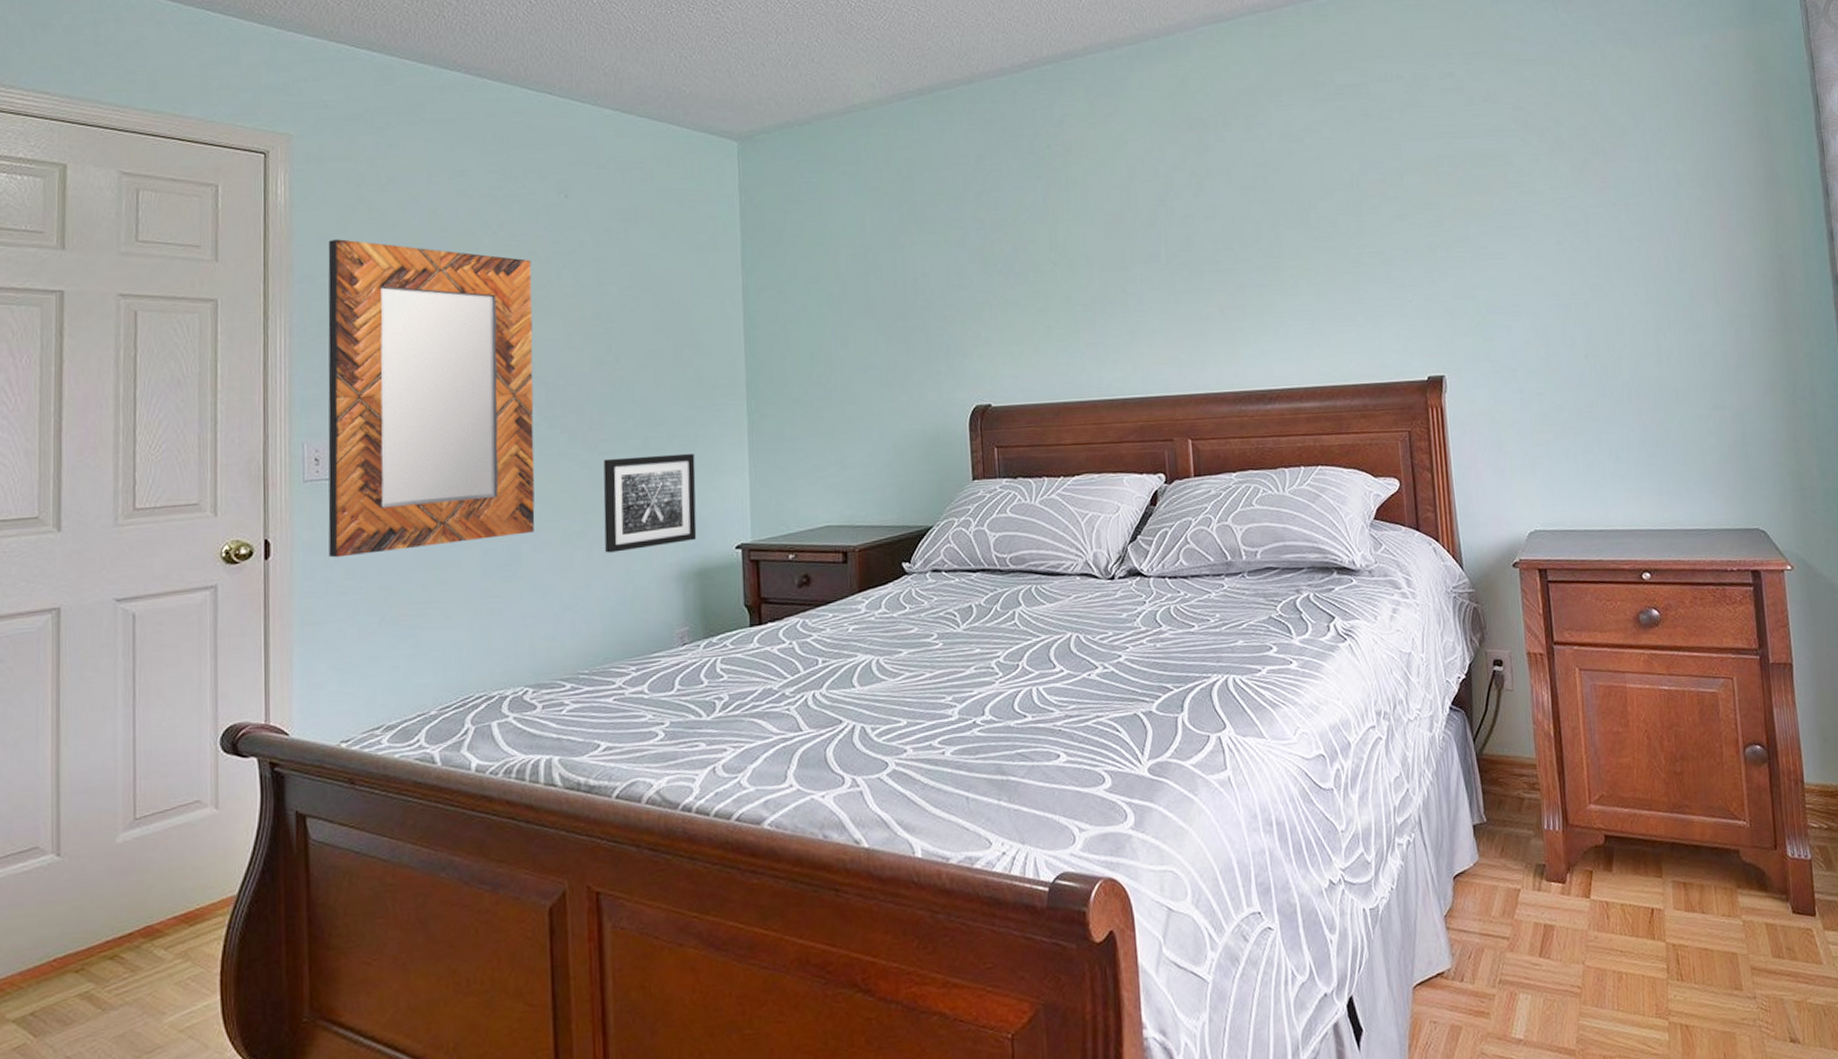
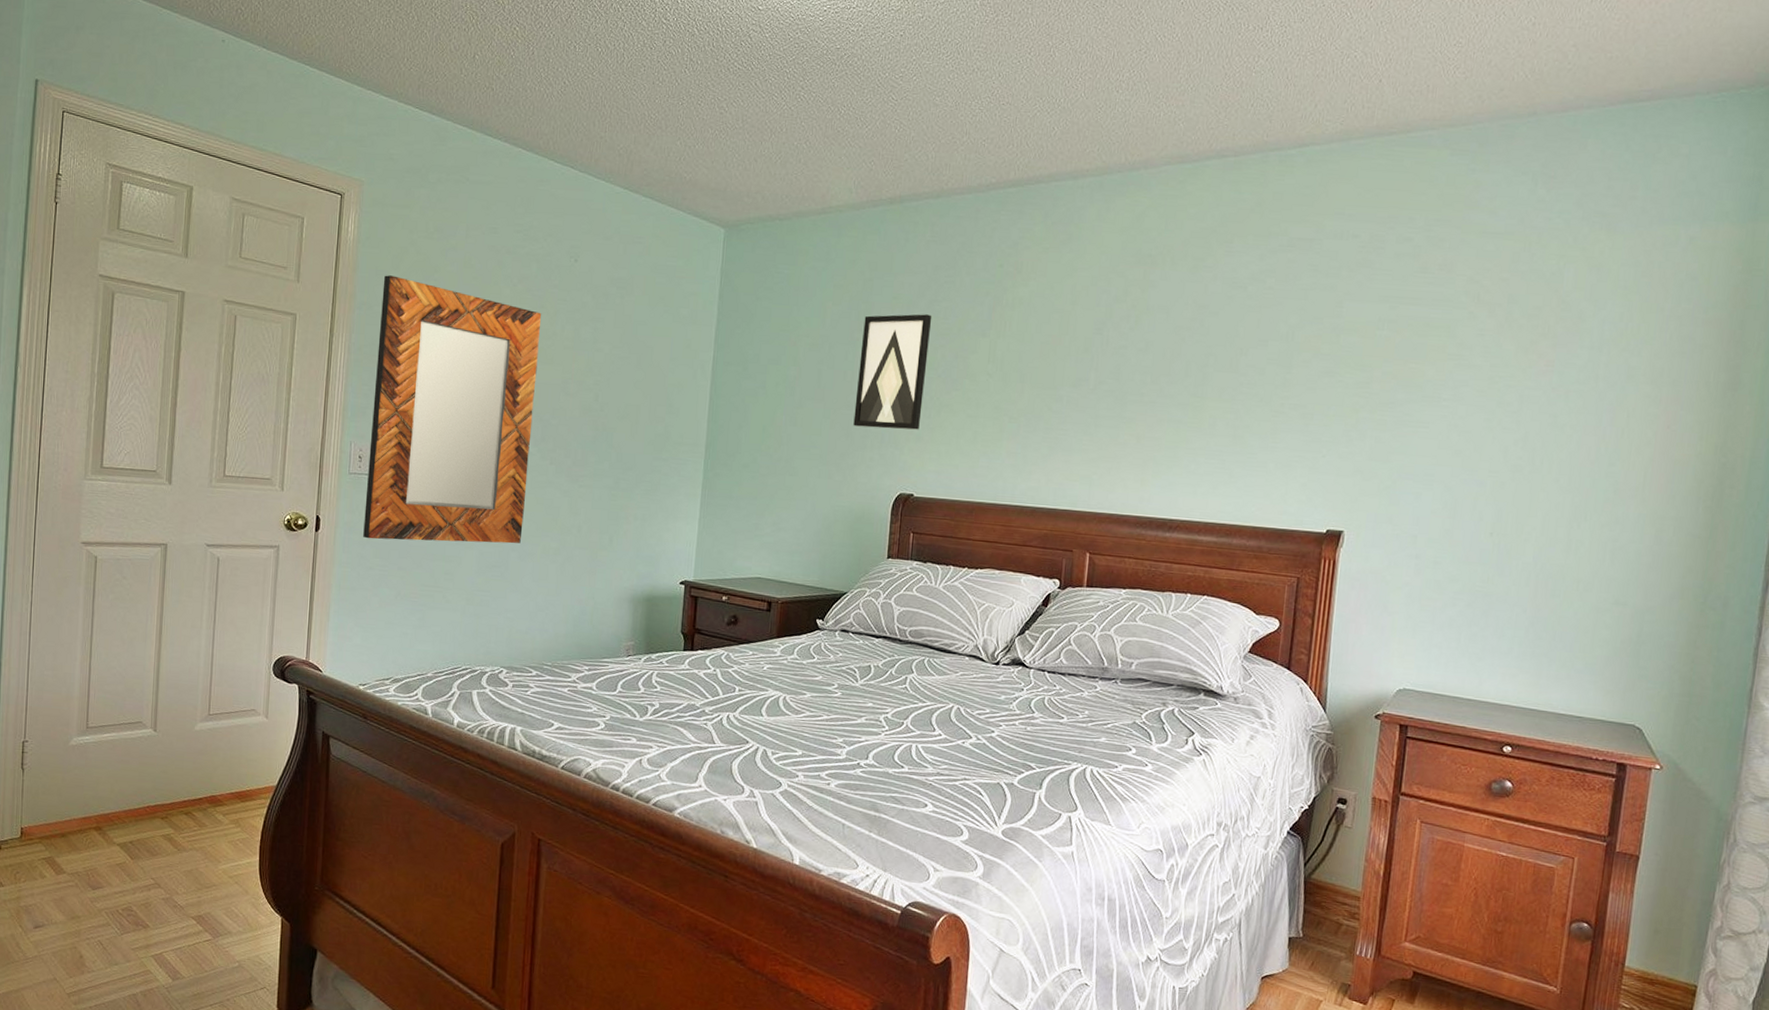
wall art: present [603,453,697,553] -> none [575,491,656,572]
wall art: none [908,207,987,339] -> present [853,314,932,430]

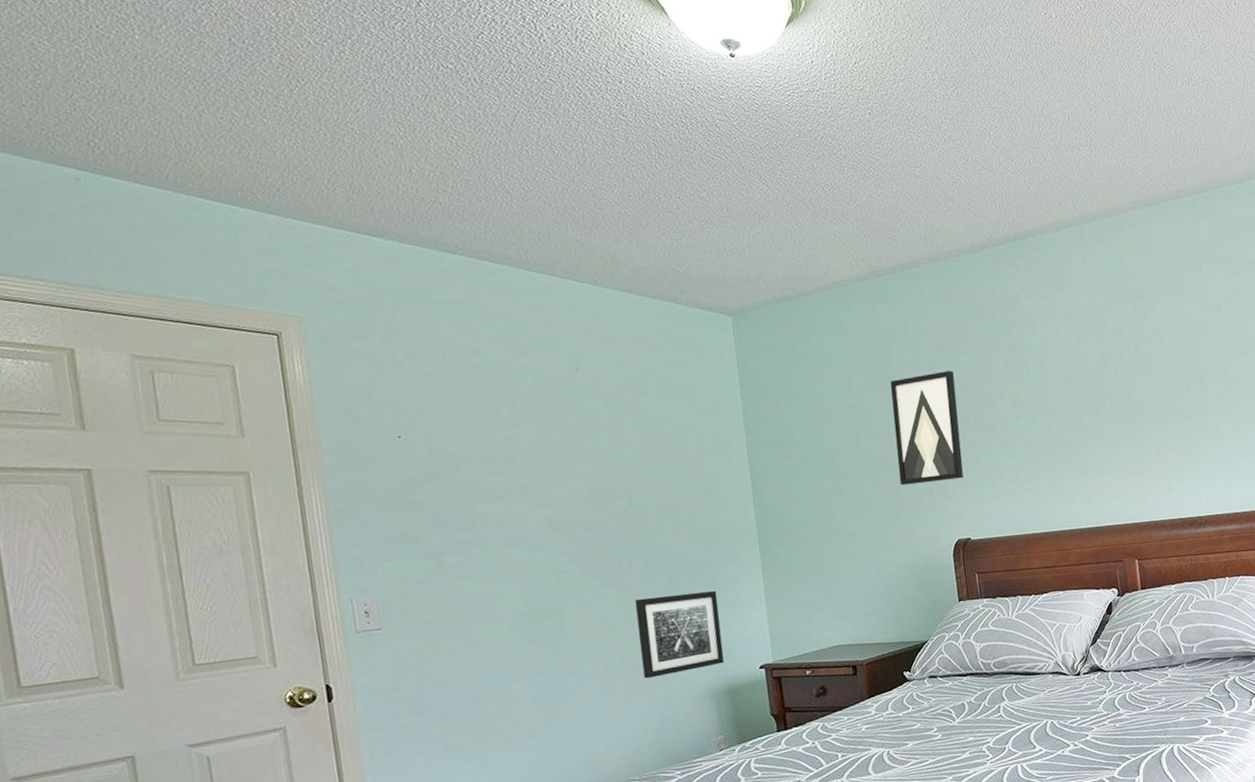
home mirror: present [363,275,542,544] -> none [352,413,578,697]
wall art: none [575,491,656,572] -> present [635,590,725,679]

